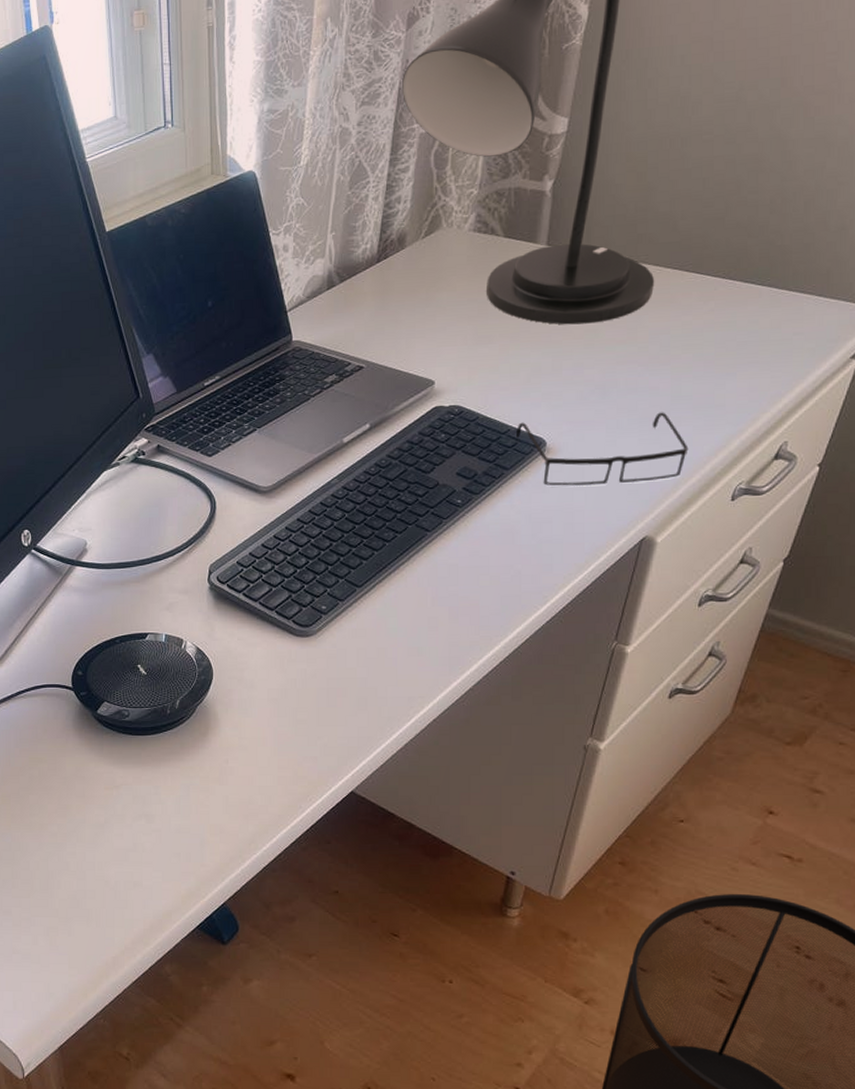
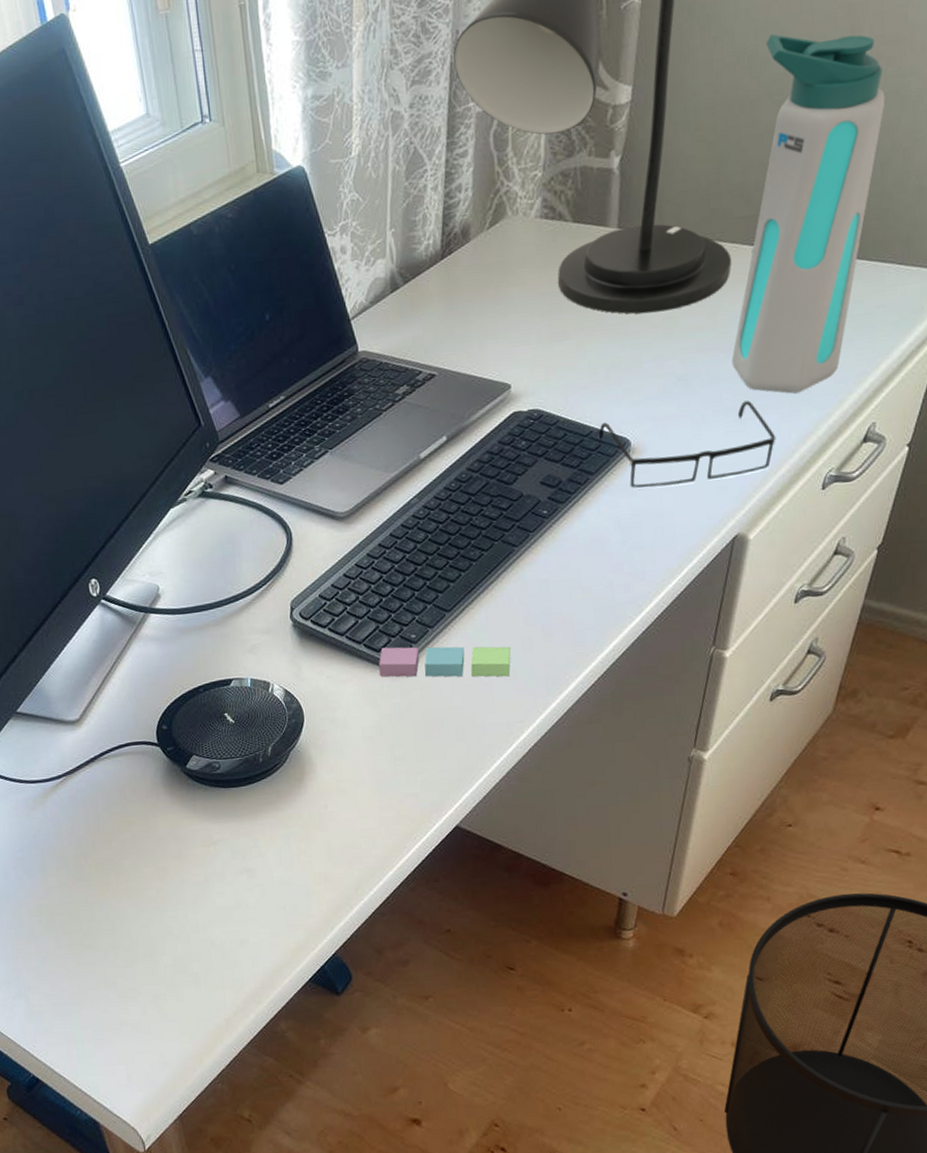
sticky notes: none [289,616,418,653] -> present [379,646,511,677]
water bottle: none [649,79,812,409] -> present [731,34,886,394]

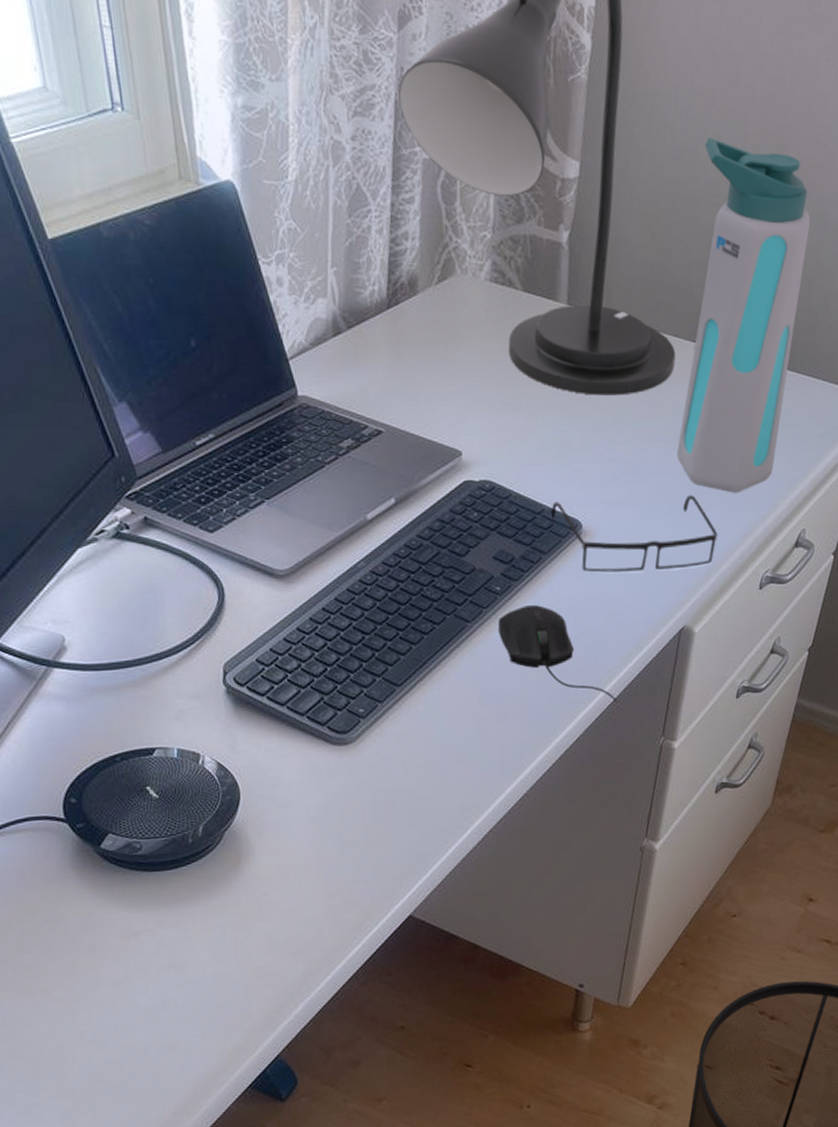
sticky notes: present [379,646,511,677] -> none [324,721,465,759]
computer mouse: none [544,525,666,615] -> present [497,605,618,703]

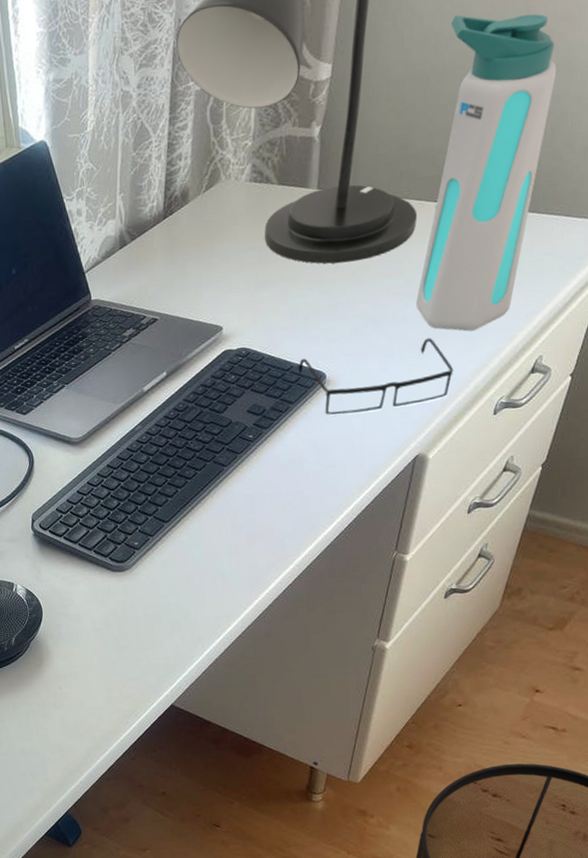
computer mouse: present [497,605,618,703] -> none [249,447,355,525]

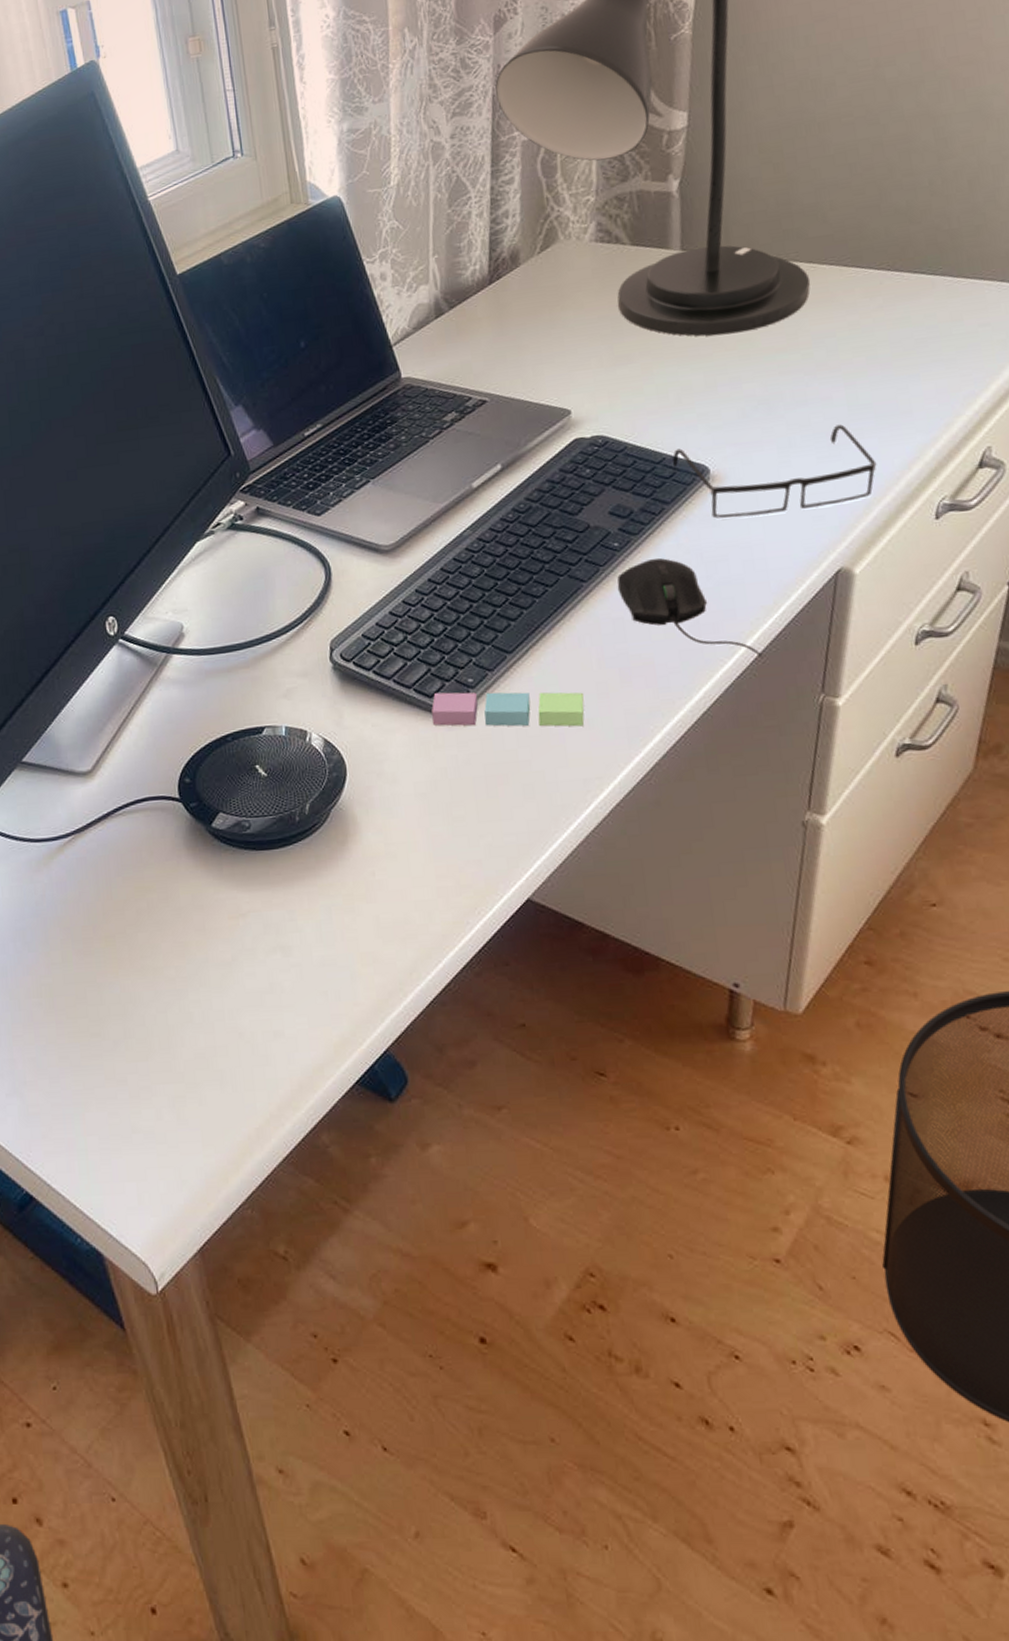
sticky notes: none [107,552,220,579] -> present [431,692,585,727]
computer mouse: none [249,447,355,525] -> present [617,558,763,658]
water bottle: present [415,13,557,332] -> none [818,57,967,417]

